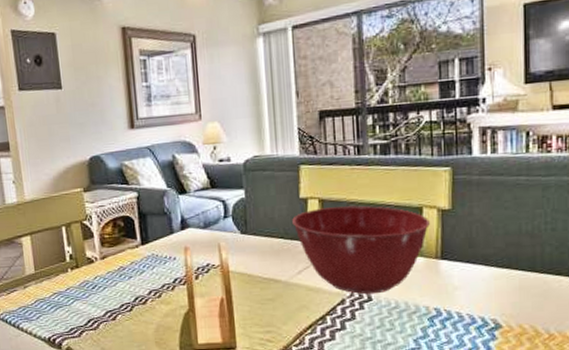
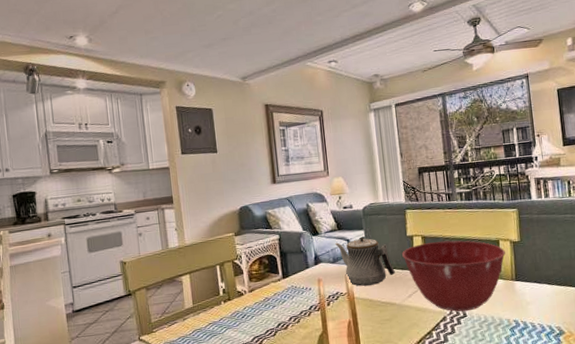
teapot: none [207,197,282,258] -> present [335,237,395,286]

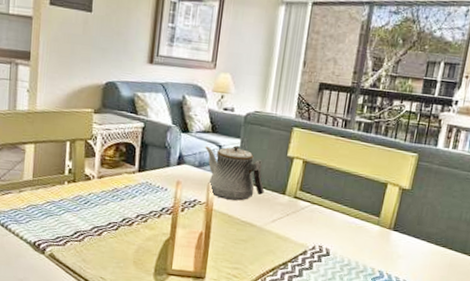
mixing bowl: present [402,240,505,312] -> none [276,168,391,251]

